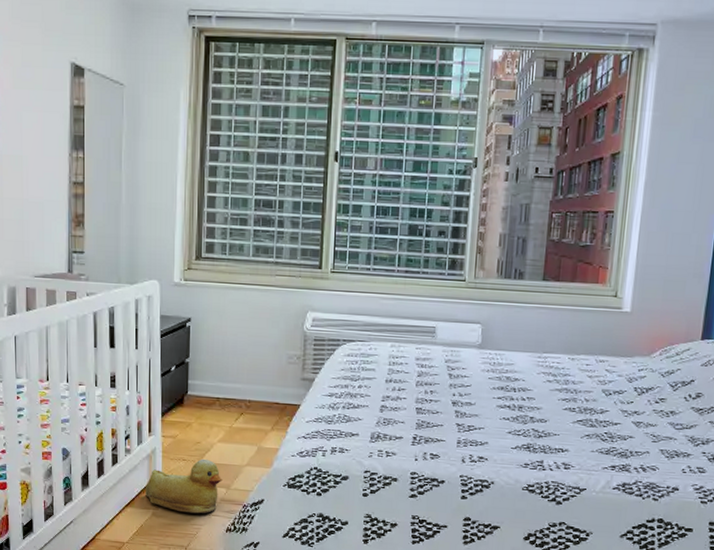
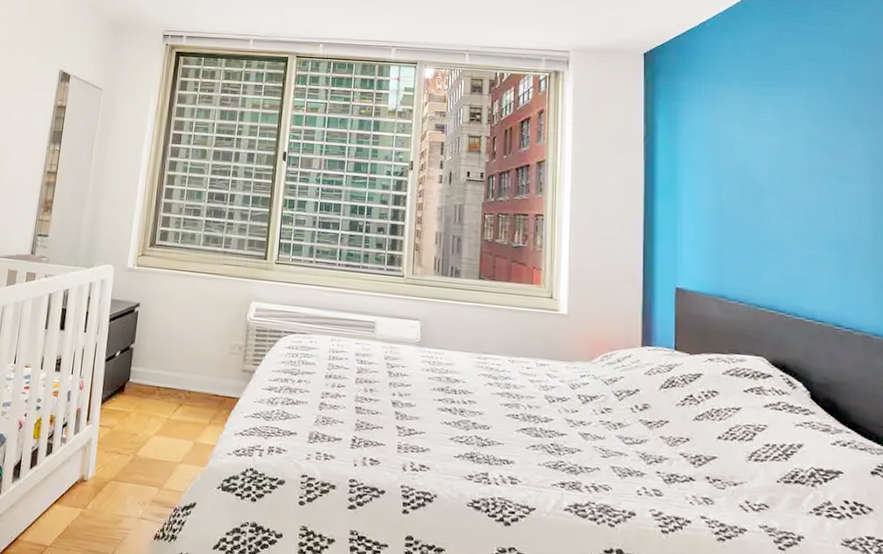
rubber duck: present [145,458,222,514] -> none [75,452,156,517]

